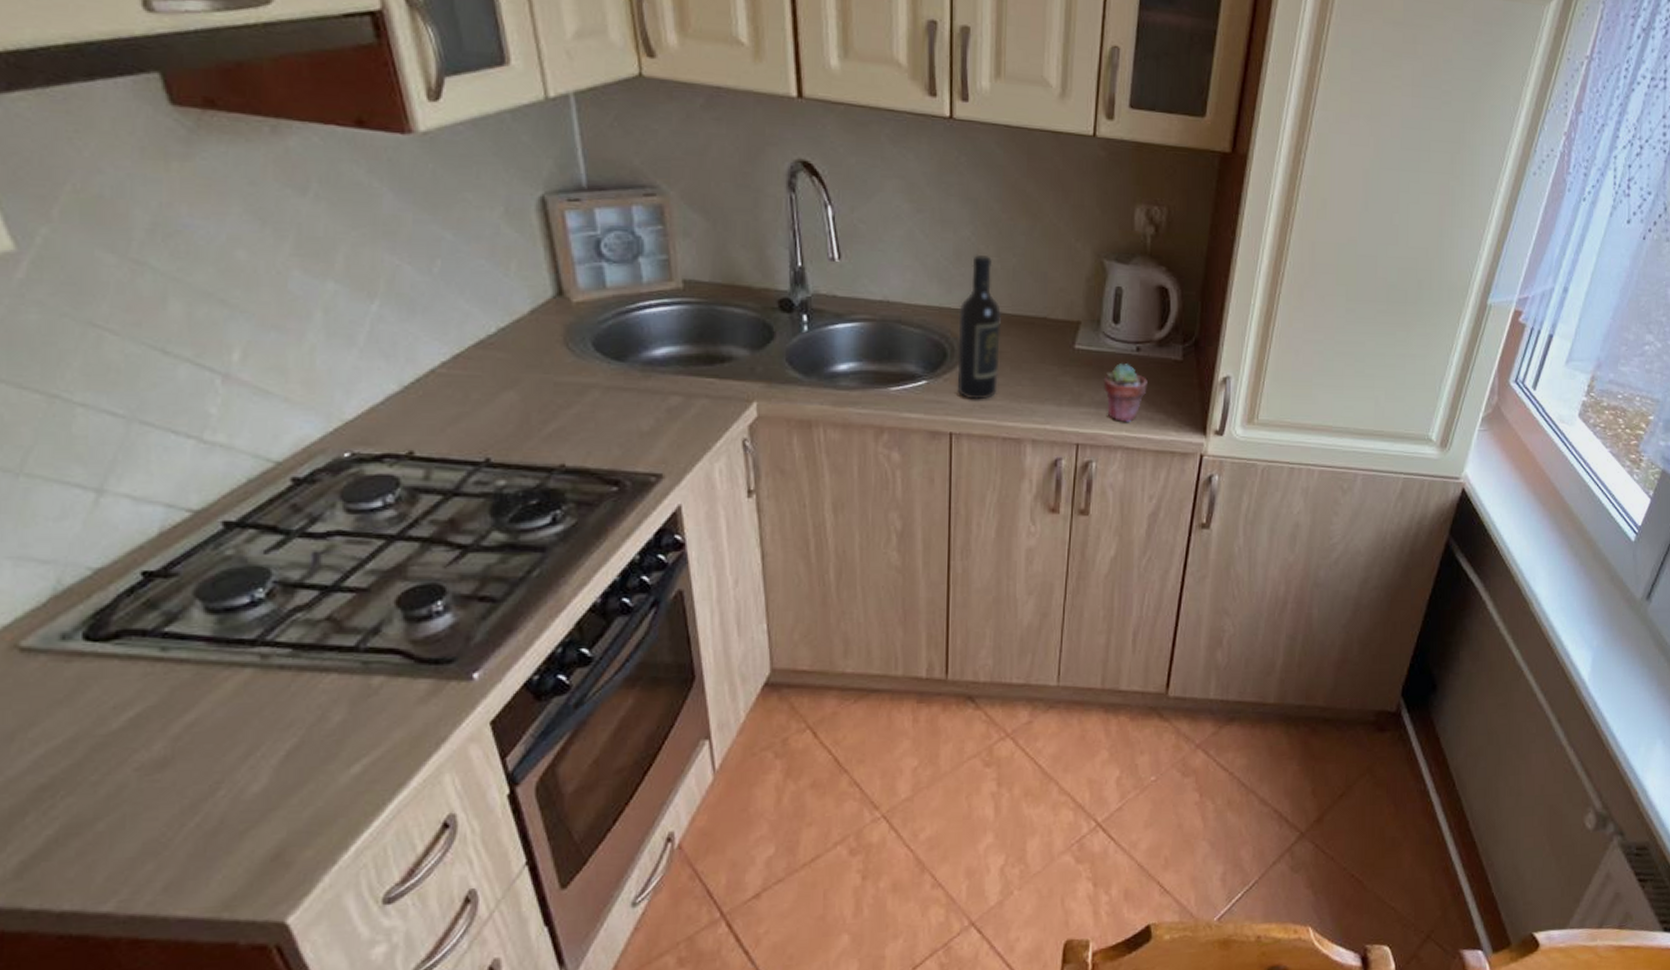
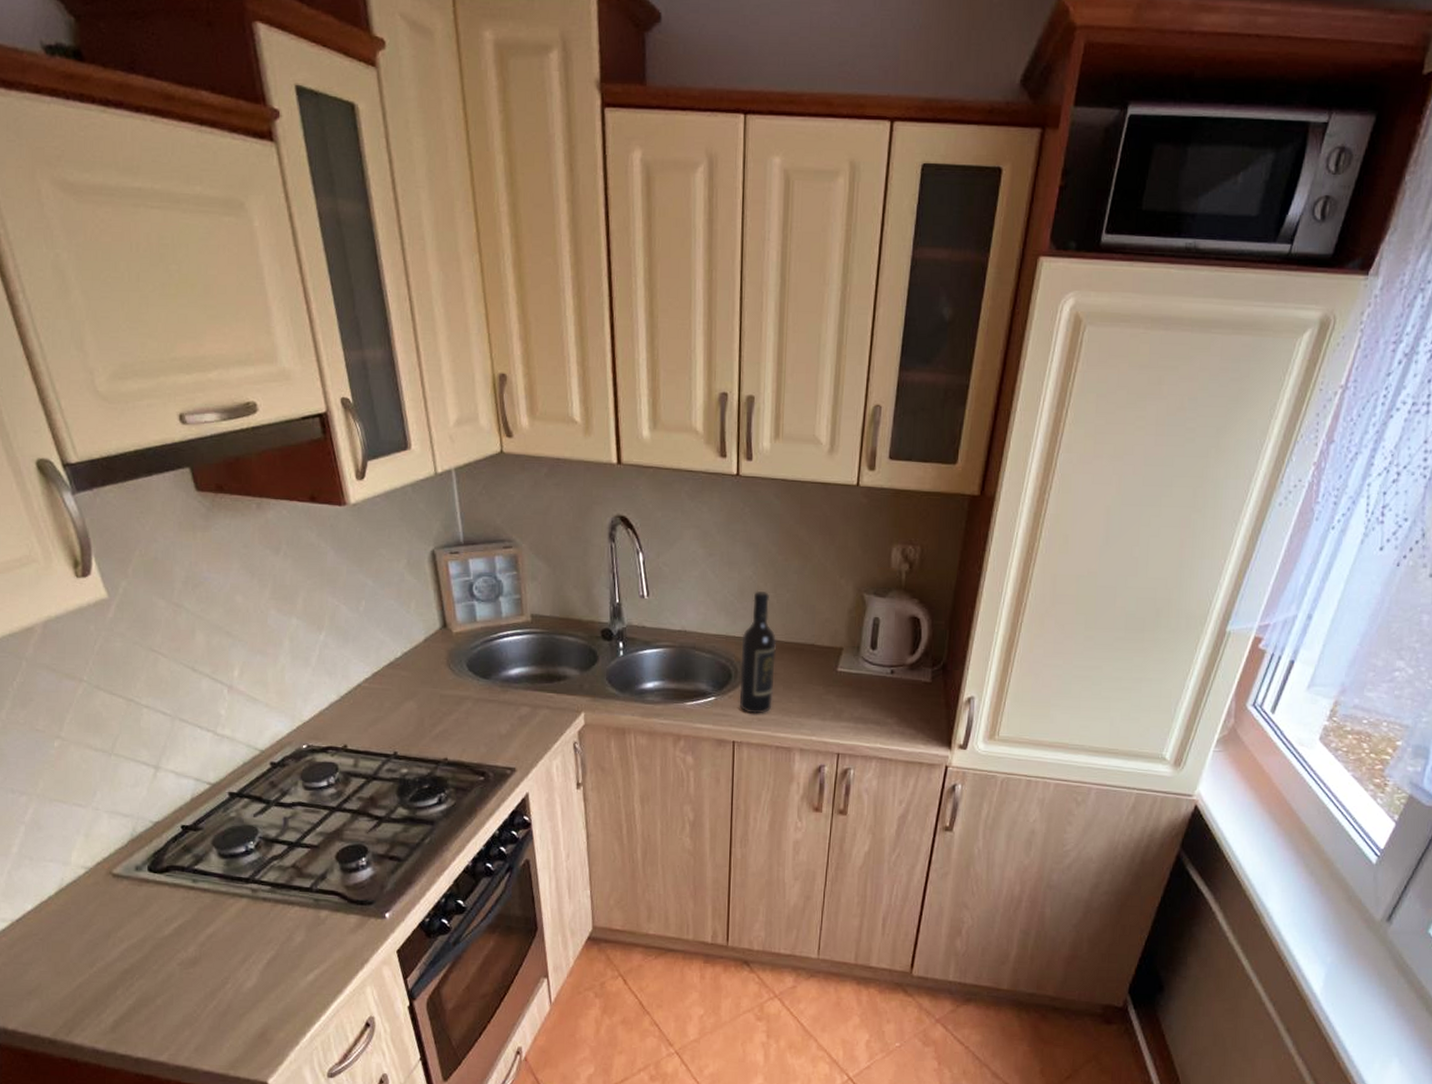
potted succulent: present [1103,363,1148,423] -> none [861,684,900,737]

